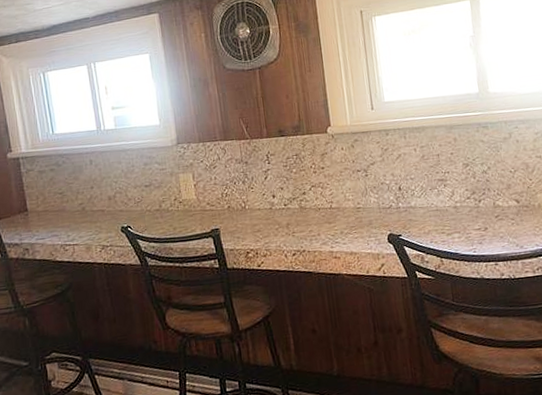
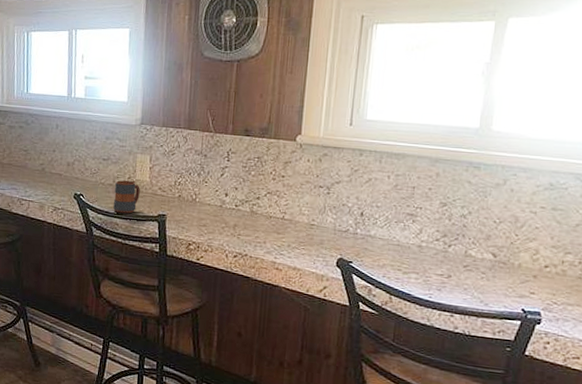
mug: none [162,202,189,237] -> present [113,180,140,214]

